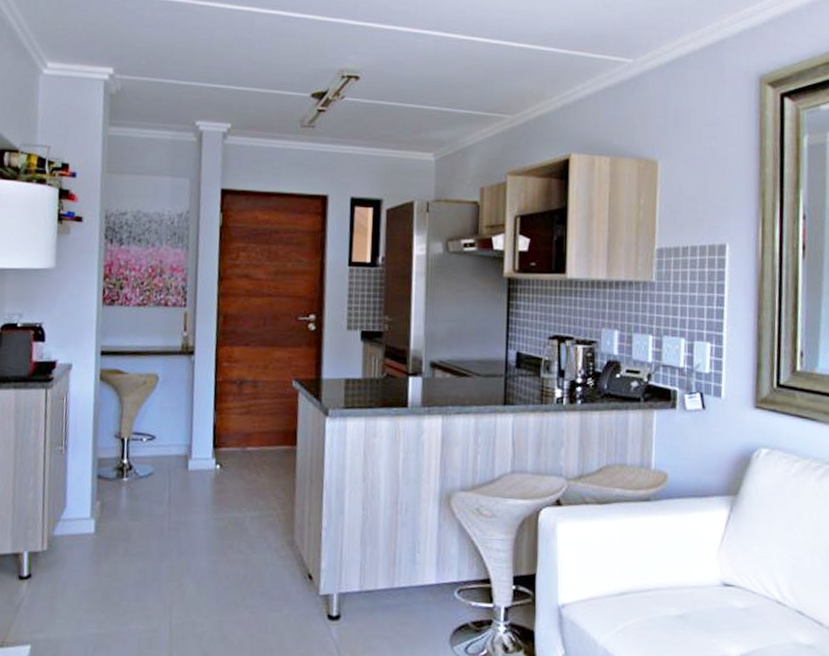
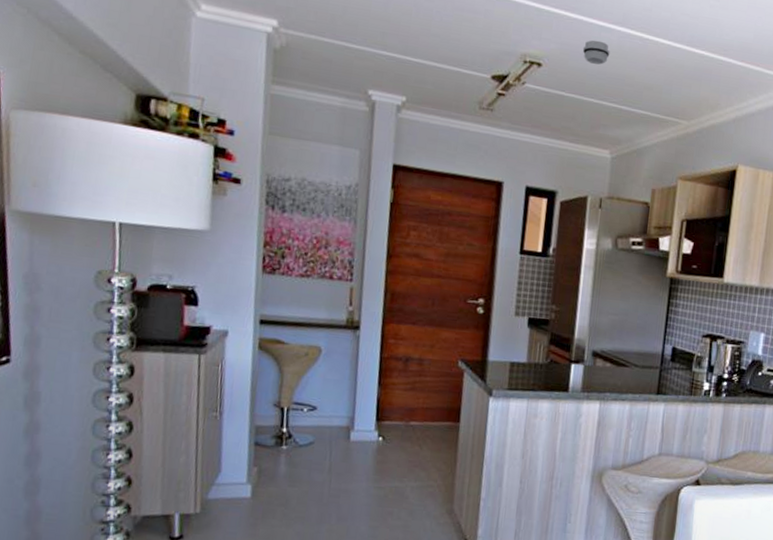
smoke detector: none [398,47,427,71] -> present [582,40,610,65]

